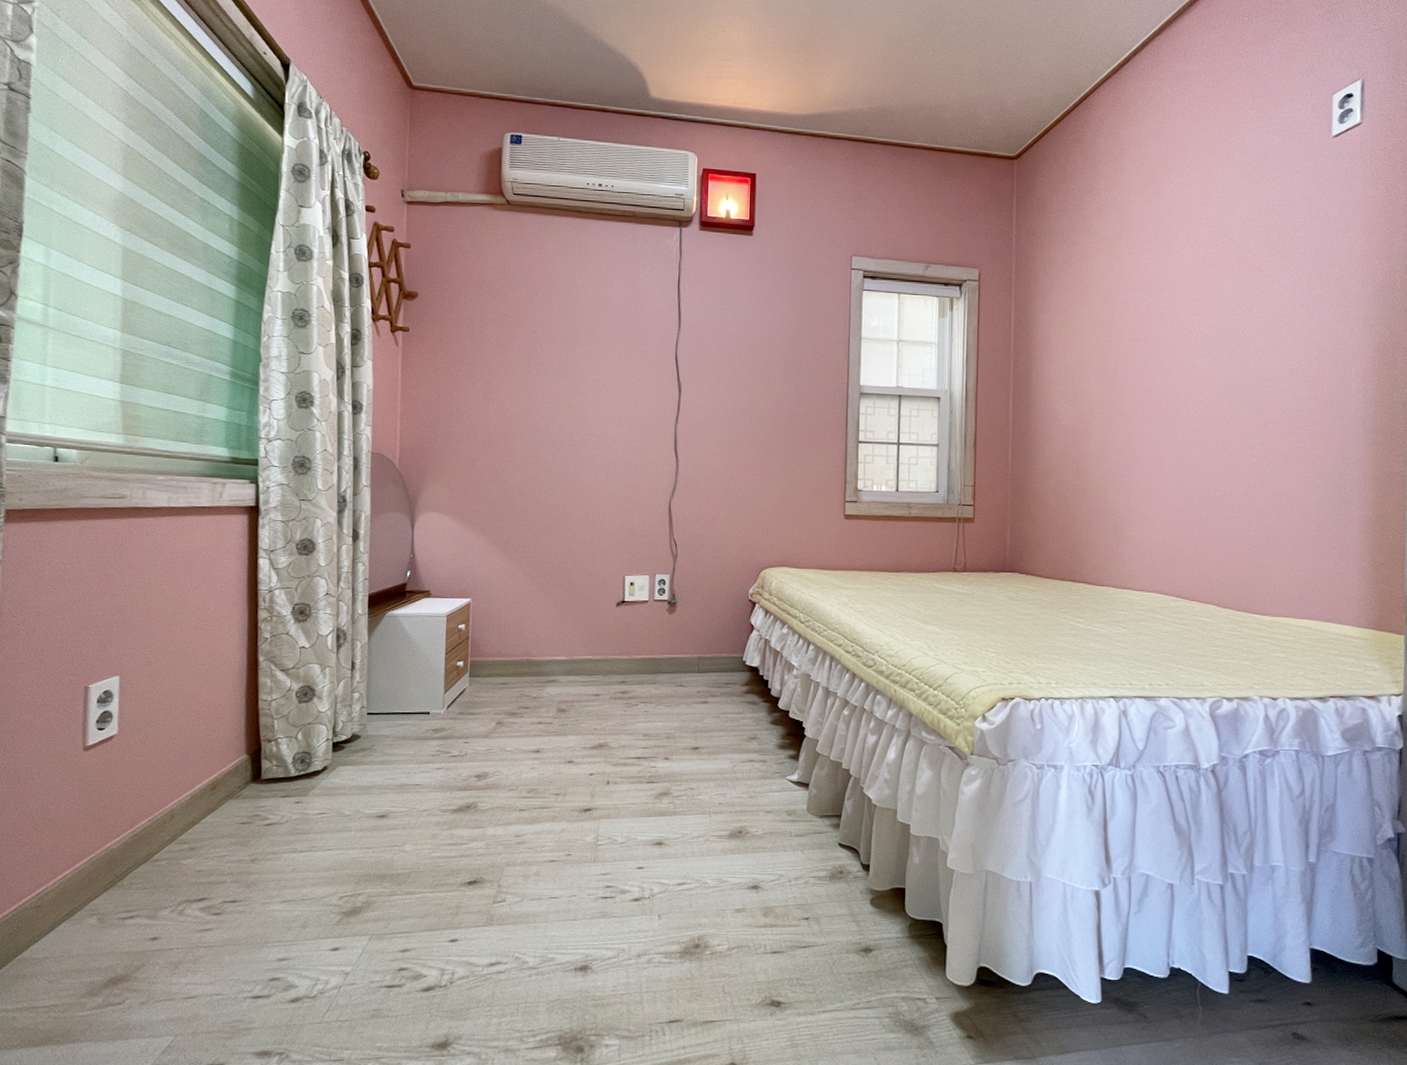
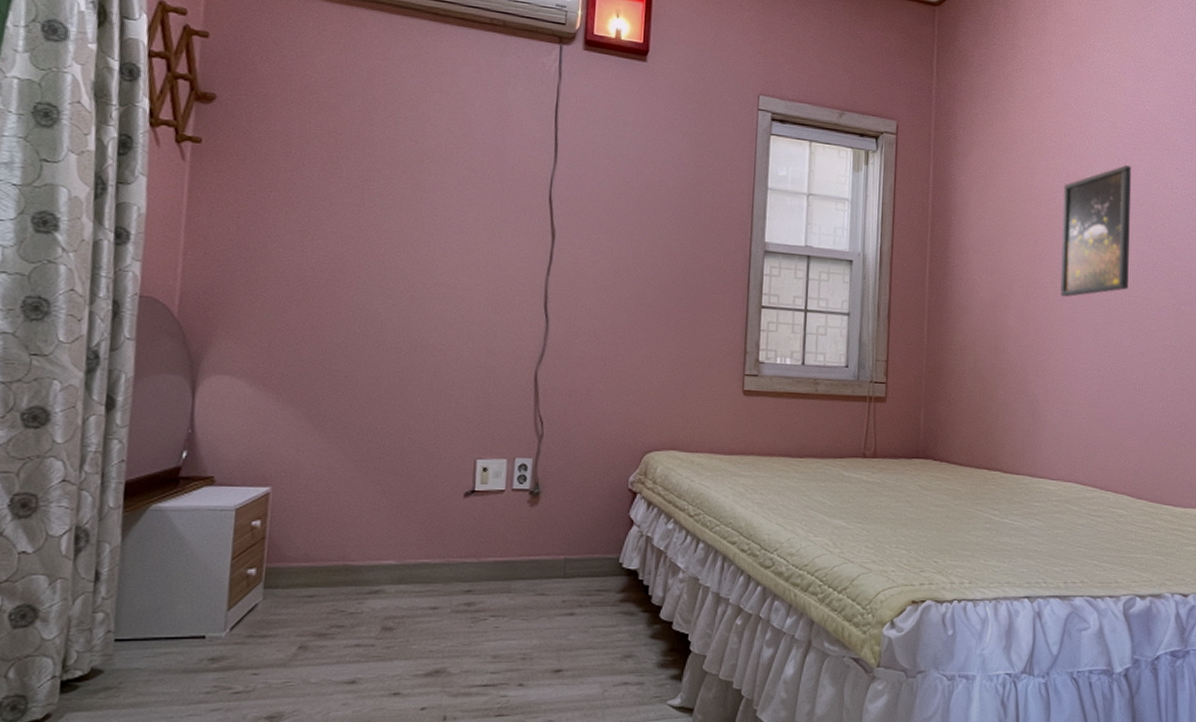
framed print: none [1141,292,1215,422] -> present [1060,164,1132,298]

